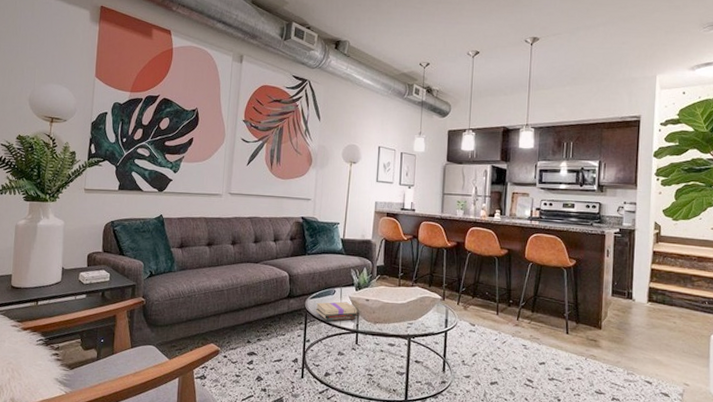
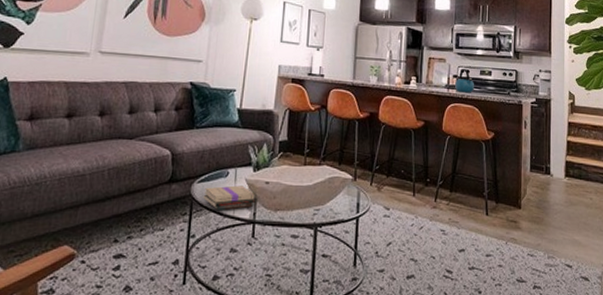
kettle: none [538,202,558,224] -> present [455,69,475,93]

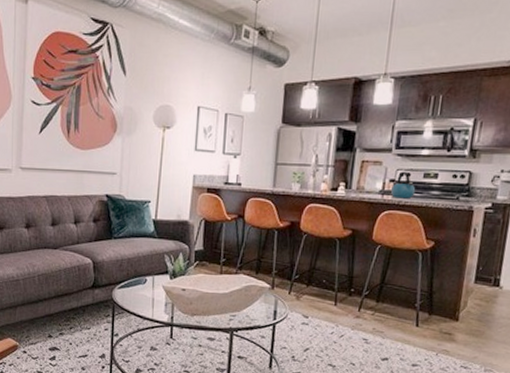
books: present [203,185,257,211] -> none [123,291,174,314]

